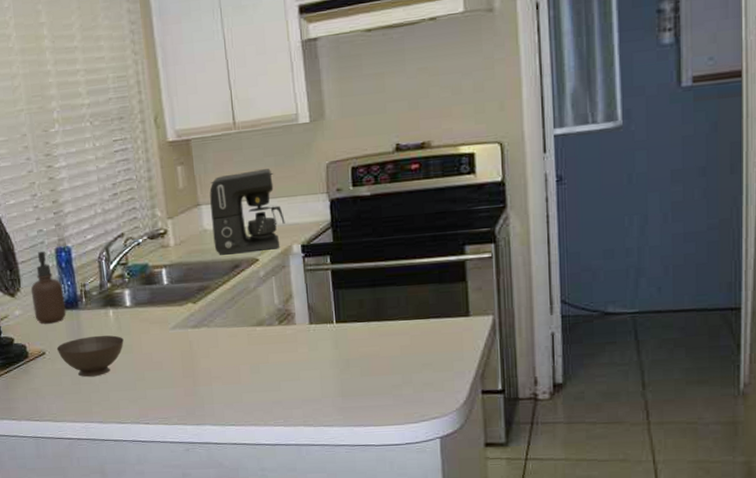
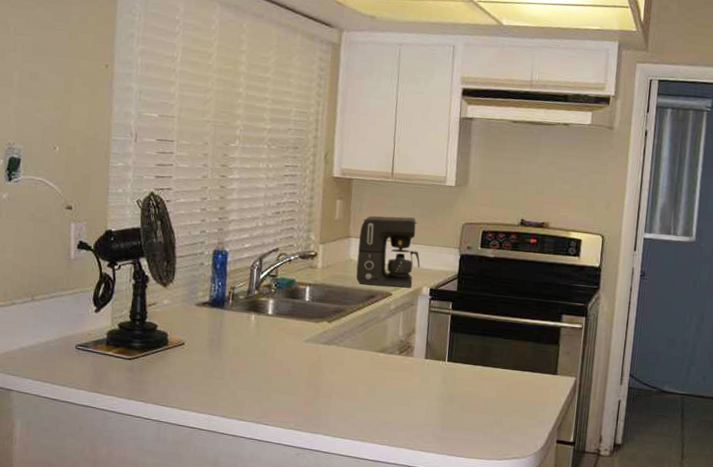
soap dispenser: present [30,250,66,323] -> none [181,249,213,317]
bowl: present [56,335,124,378] -> none [196,335,260,374]

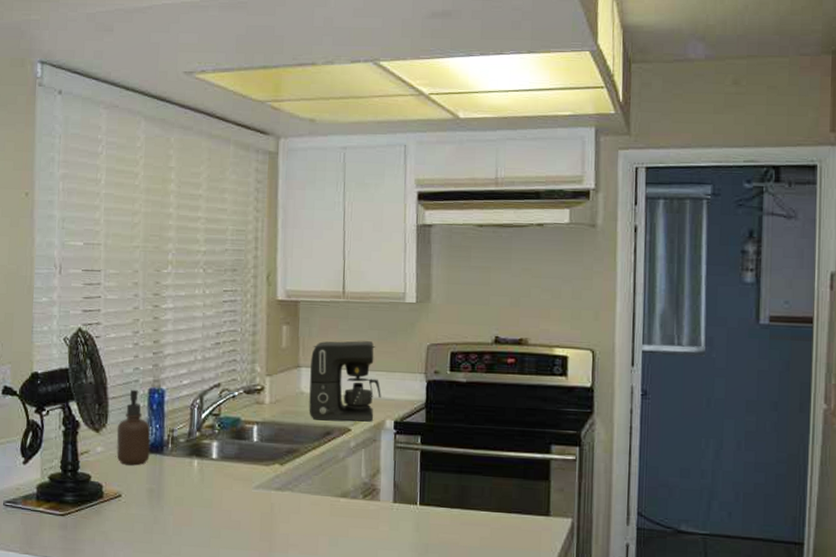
soap dispenser: none [181,249,213,317] -> present [116,389,150,465]

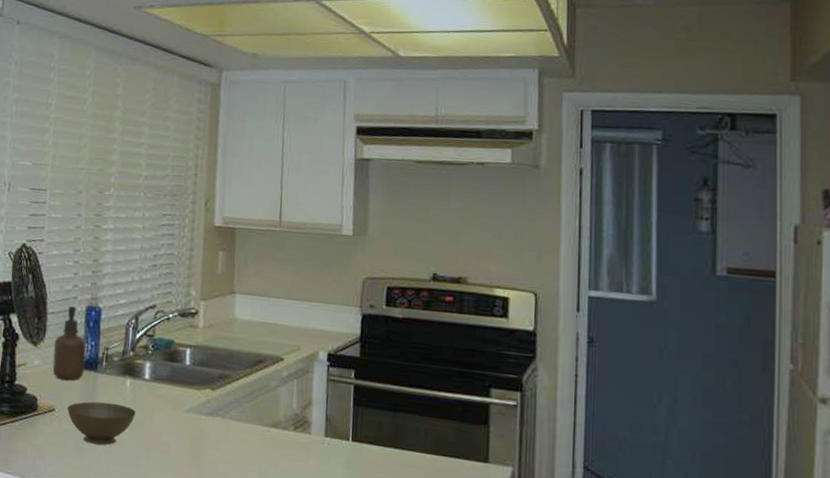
bowl: none [133,484,205,528] -> present [67,401,136,446]
coffee maker: present [309,341,381,422] -> none [242,269,315,352]

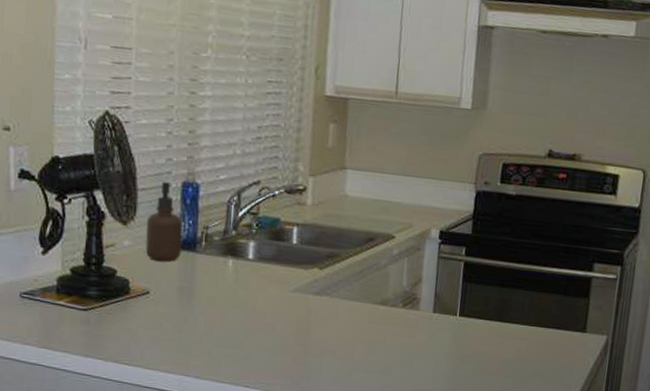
bowl: present [67,401,136,446] -> none [163,283,239,328]

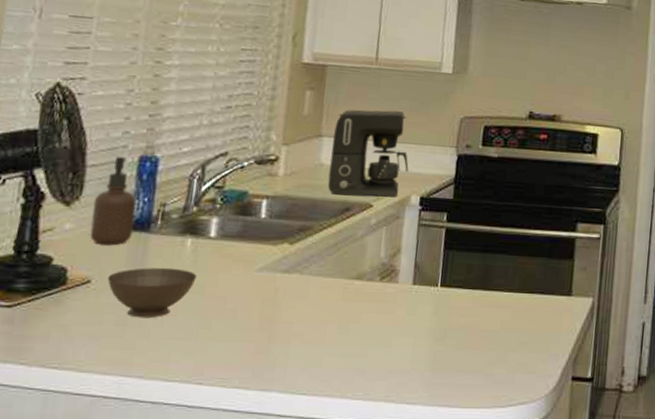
bowl: none [163,283,239,328] -> present [107,267,197,319]
coffee maker: none [352,143,429,230] -> present [327,109,409,197]

